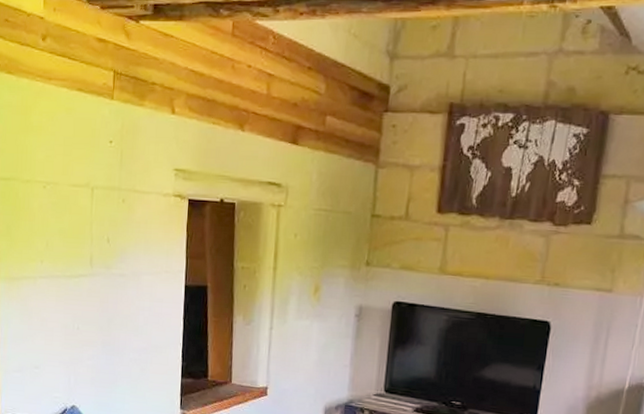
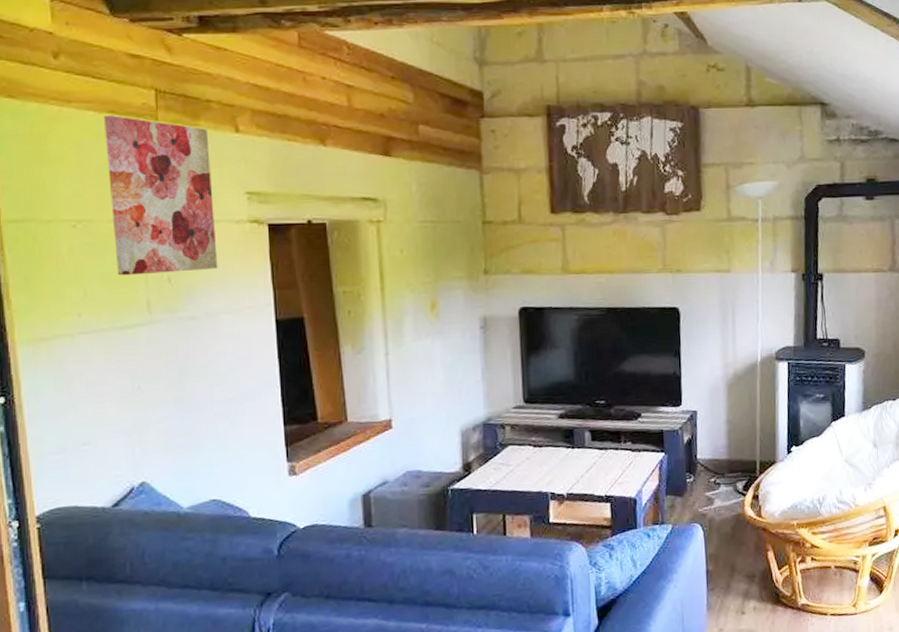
wall art: none [71,93,150,235] -> present [104,115,218,276]

